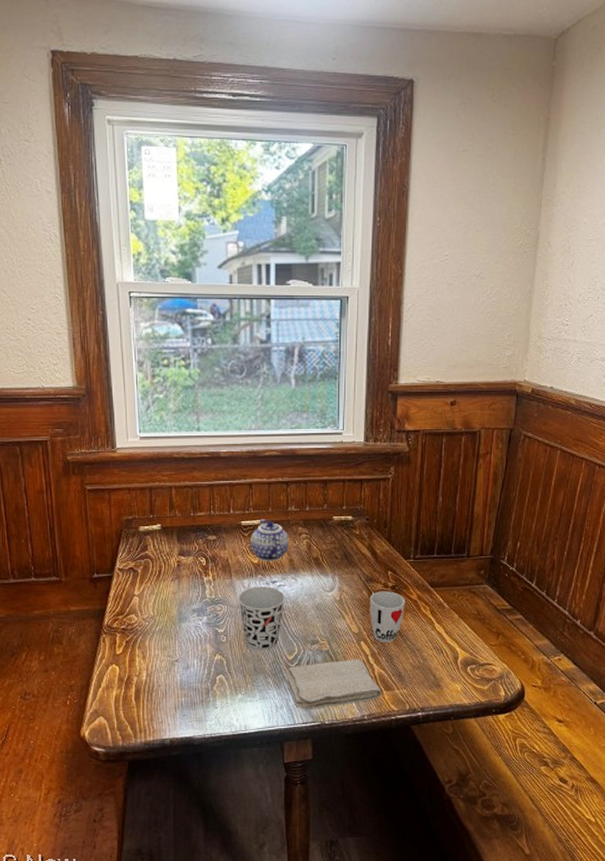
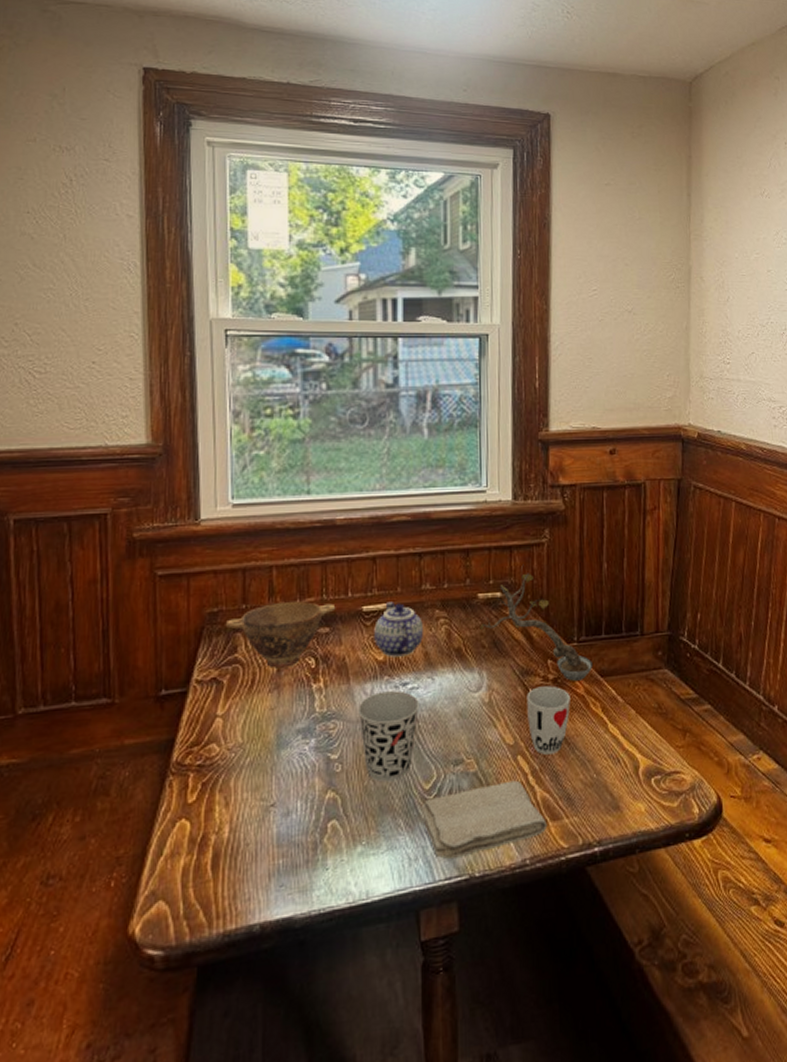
bowl: none [138,514,221,564] -> present [225,600,336,669]
plant: none [334,494,426,589] -> present [479,564,594,681]

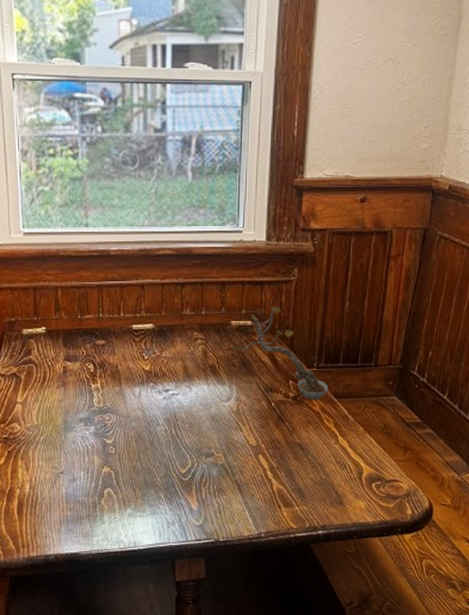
bowl: present [225,600,336,669] -> none [21,316,110,370]
cup: present [357,690,419,782] -> none [127,395,178,465]
teapot: present [374,602,424,657] -> none [142,323,184,368]
washcloth: present [421,780,548,859] -> none [177,473,281,526]
cup: present [527,685,570,755] -> none [269,402,307,456]

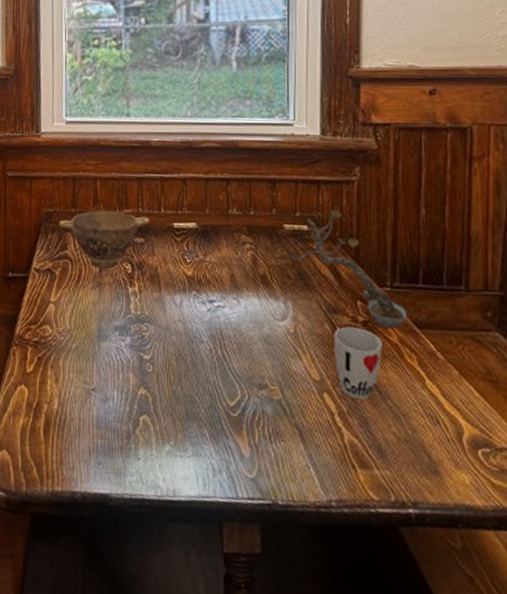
bowl: none [21,316,110,370] -> present [58,210,150,269]
cup: none [269,402,307,456] -> present [334,326,382,399]

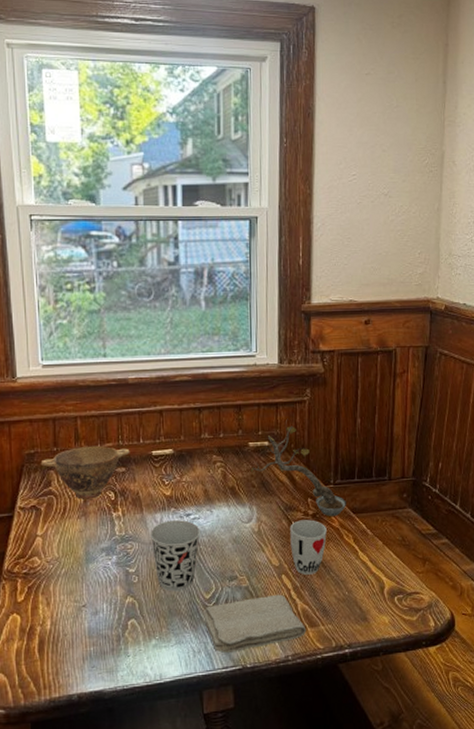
cup: none [167,305,225,392] -> present [149,520,200,592]
washcloth: none [225,415,356,481] -> present [202,594,307,653]

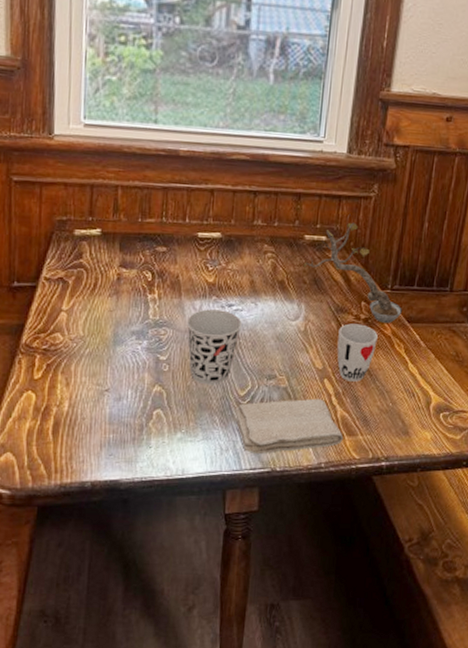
bowl: present [40,445,130,500] -> none [72,219,174,278]

